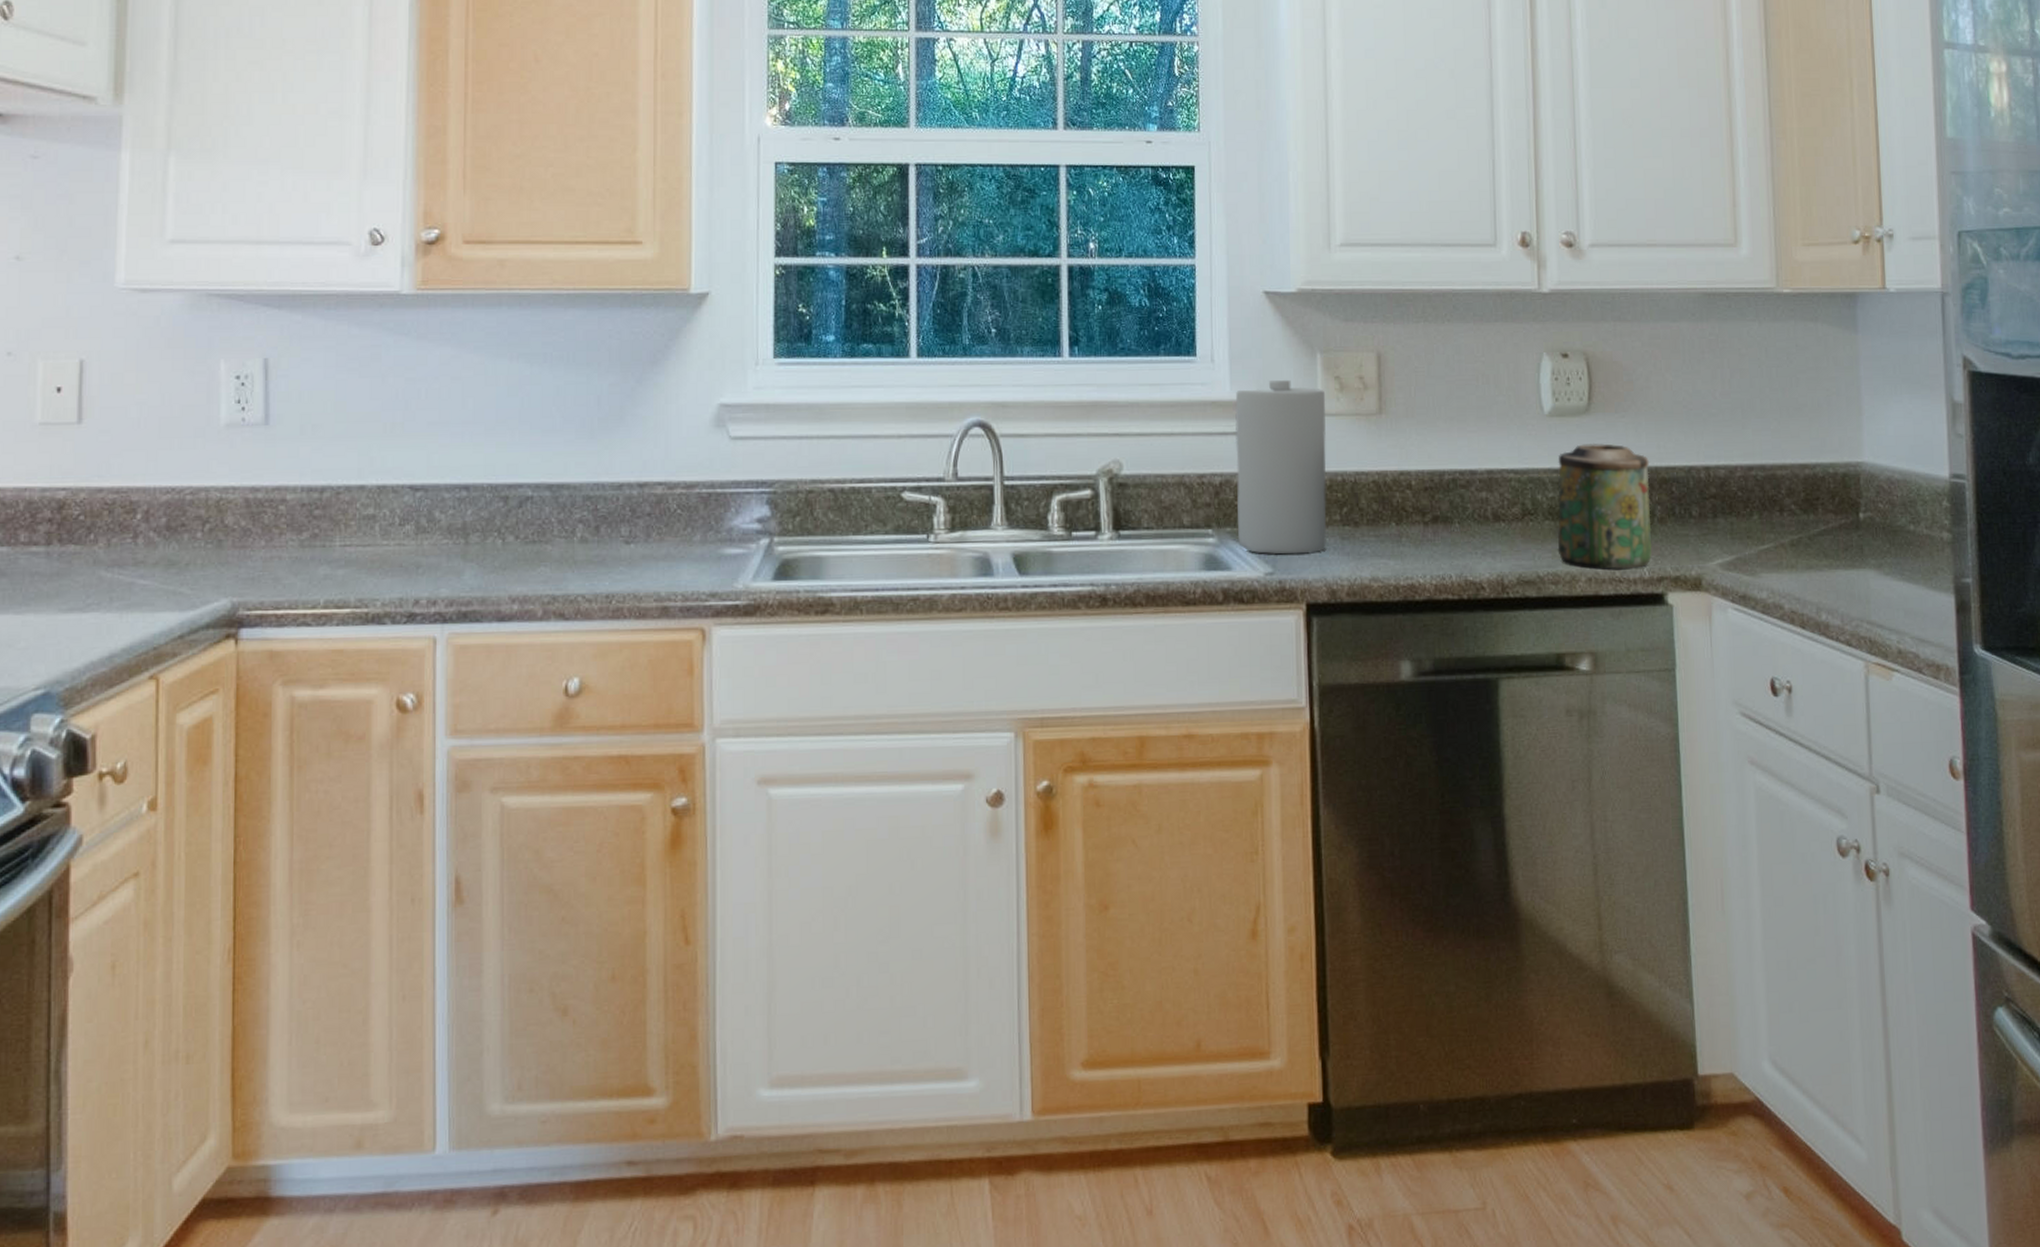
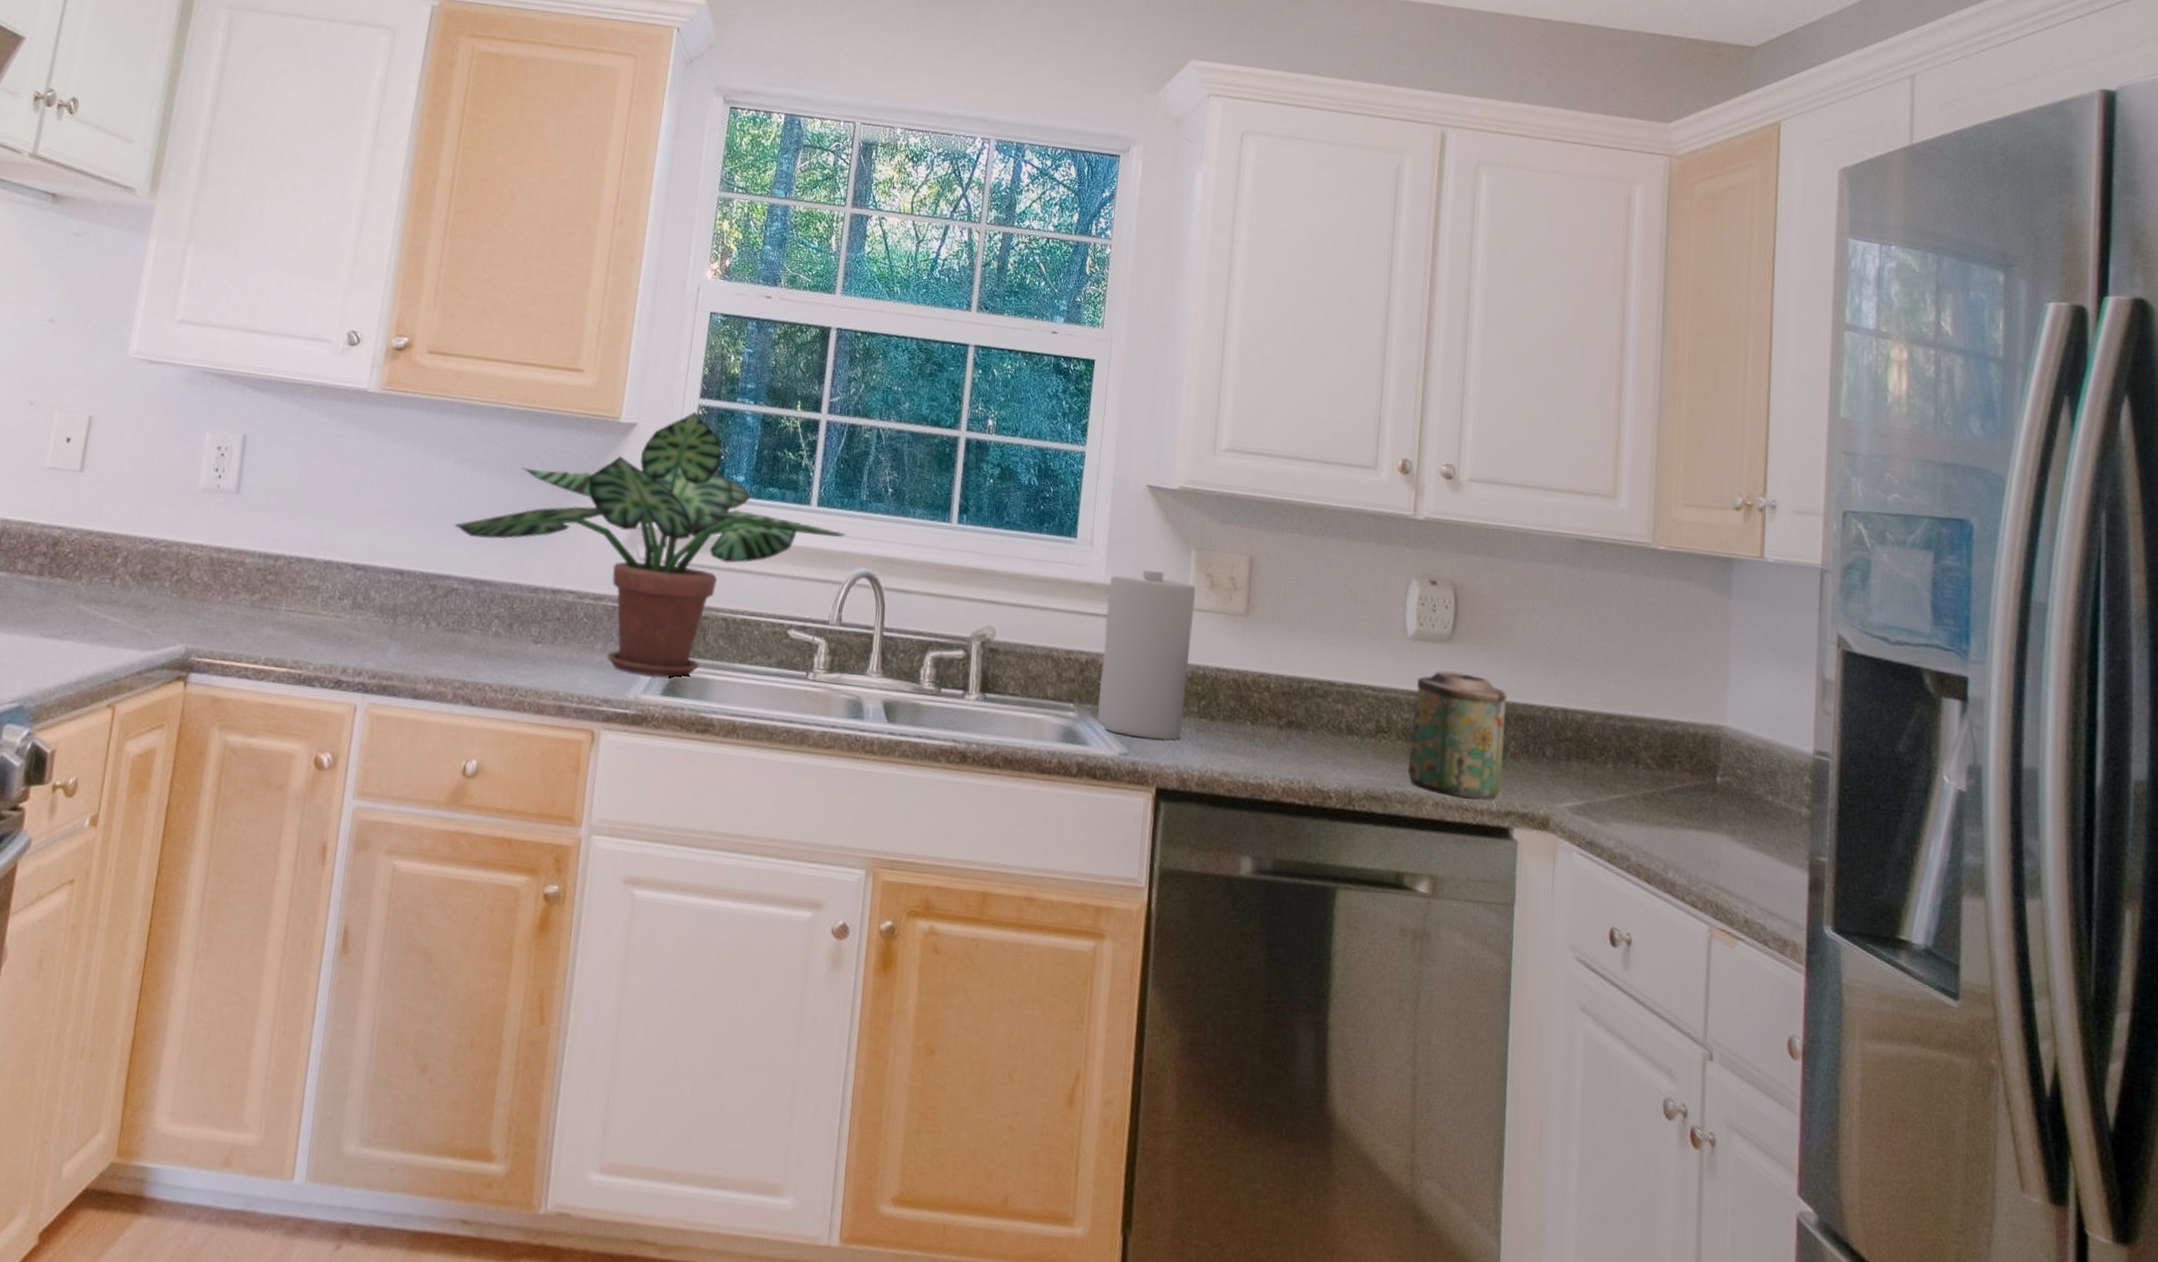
potted plant: none [518,272,954,562] -> present [453,412,848,678]

